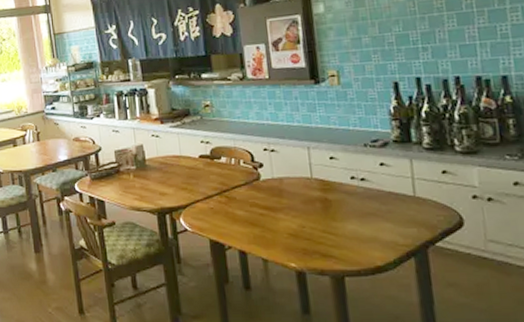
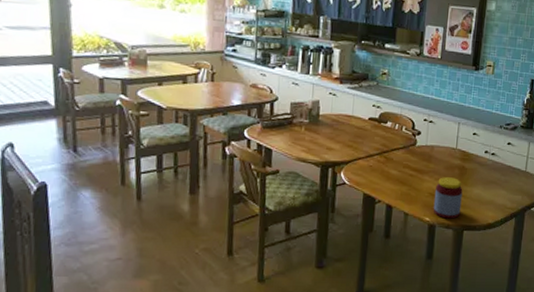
jar: none [295,213,335,263] -> present [433,177,463,219]

